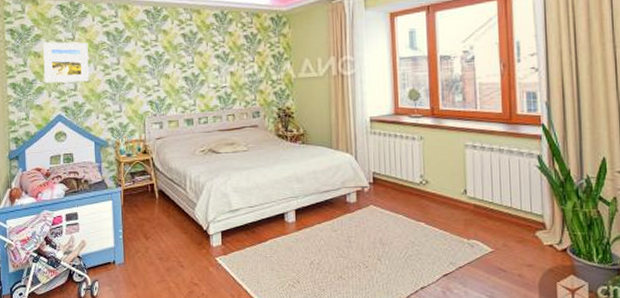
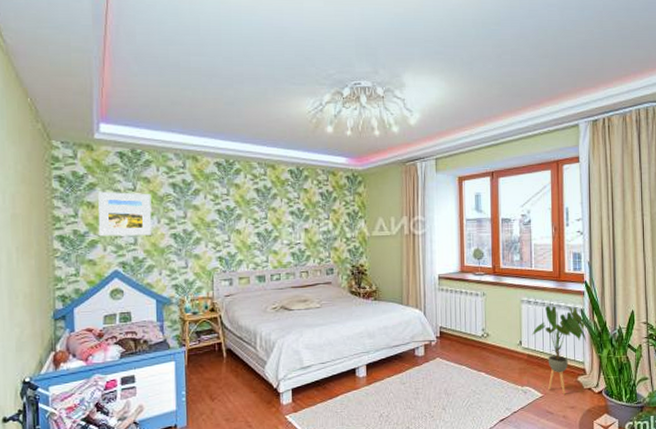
house plant: none [477,151,547,250] -> present [531,306,587,394]

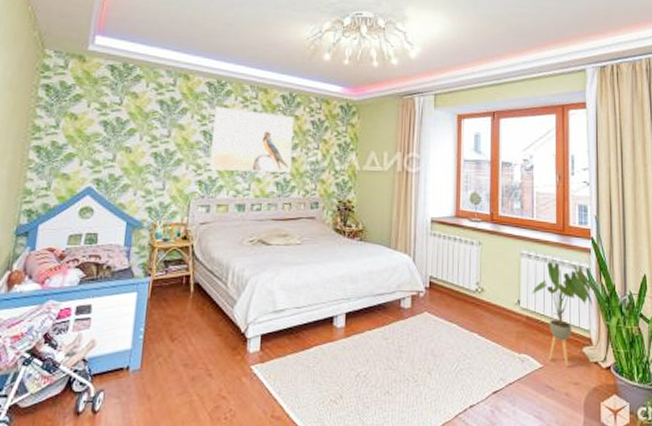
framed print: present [98,191,152,237] -> none [77,103,137,152]
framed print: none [226,185,304,246] -> present [209,106,295,173]

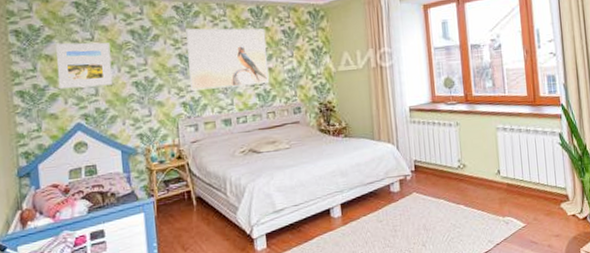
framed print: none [77,103,137,152] -> present [56,42,113,90]
house plant: present [531,262,594,367] -> none [509,131,568,223]

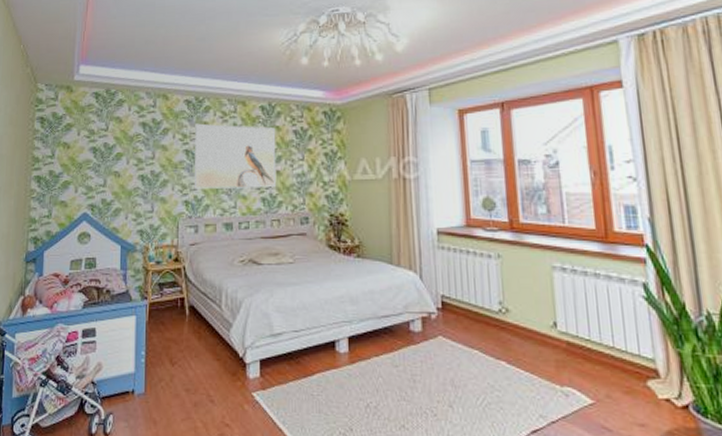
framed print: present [56,42,113,90] -> none [71,131,122,178]

